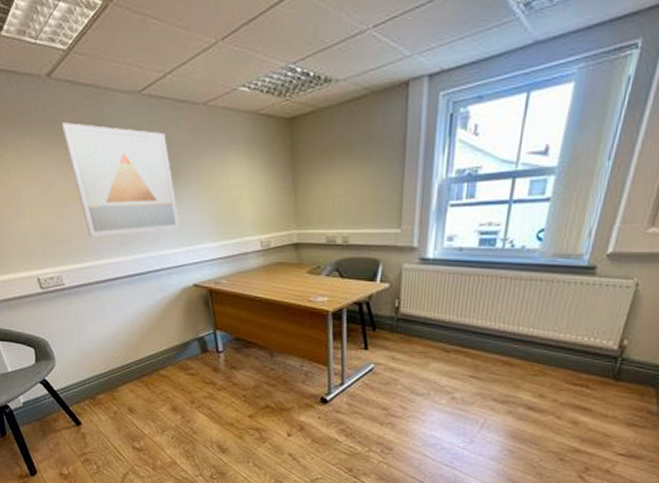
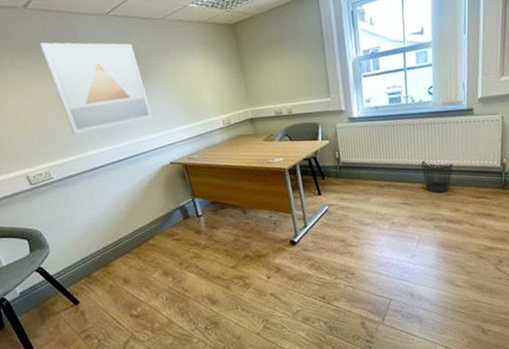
wastebasket: none [505,325,552,371] -> present [420,159,454,193]

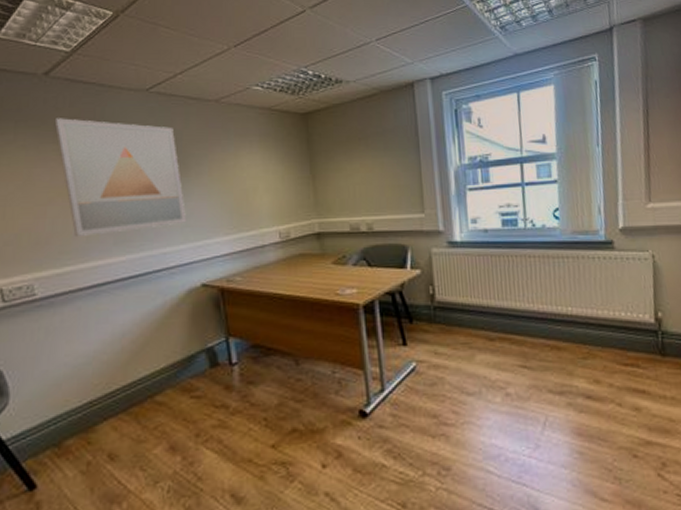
wastebasket: present [420,159,454,193] -> none [545,305,591,355]

